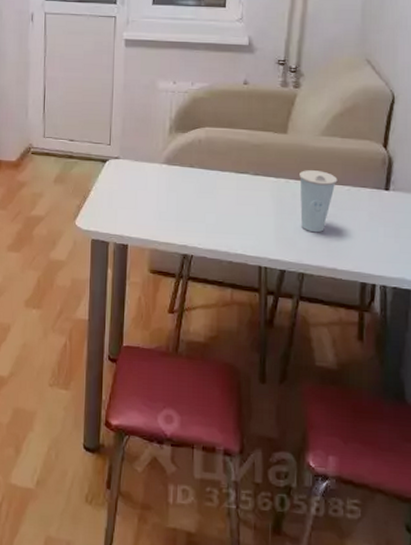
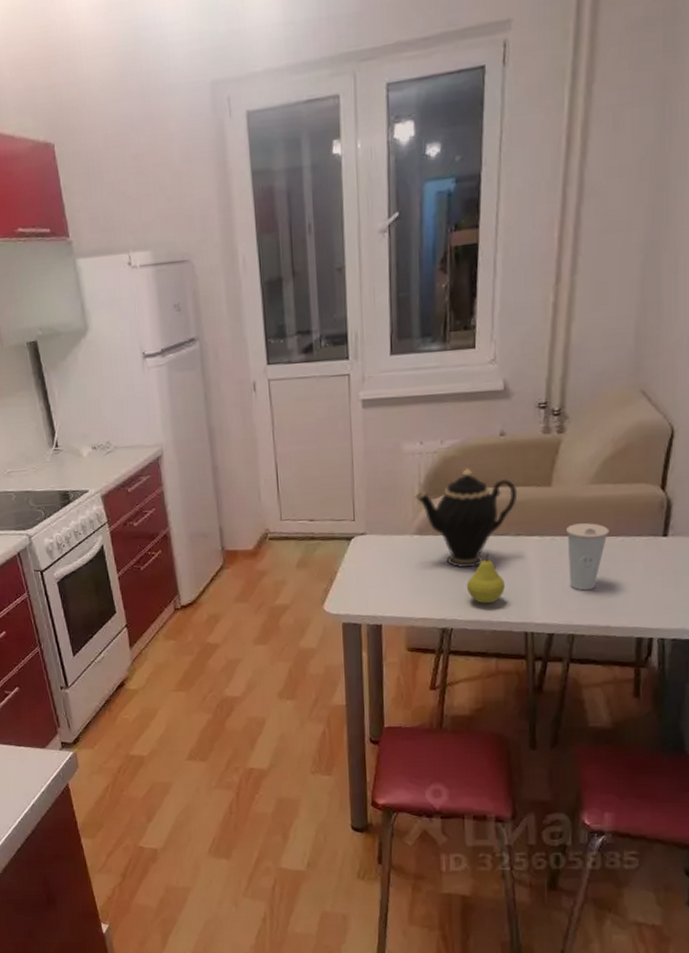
teapot: none [165,109,257,200] -> present [413,467,518,568]
fruit: none [207,189,242,236] -> present [466,554,505,604]

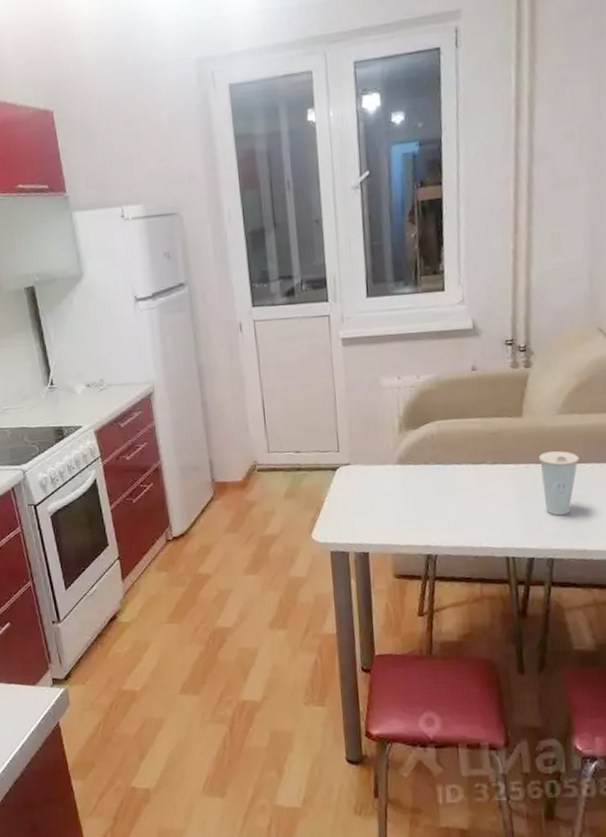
teapot: present [413,467,518,568] -> none [394,400,492,495]
fruit: present [466,554,505,604] -> none [448,482,485,530]

